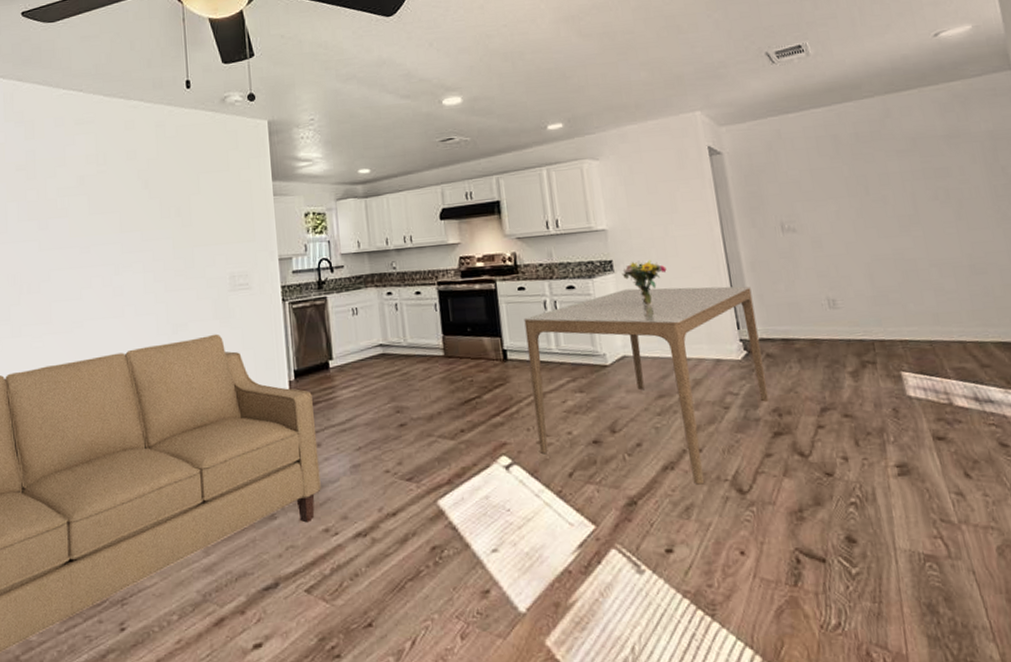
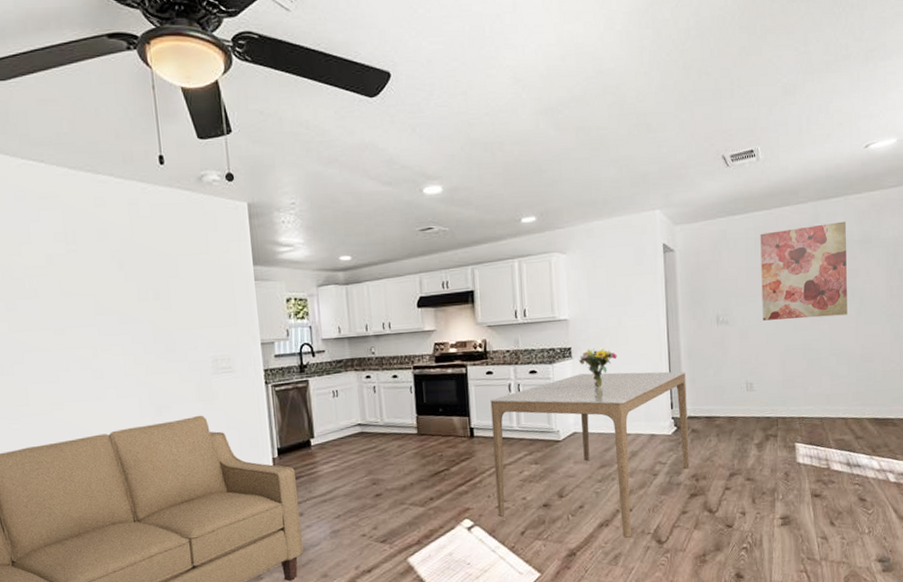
wall art: none [821,115,944,228] -> present [760,221,847,321]

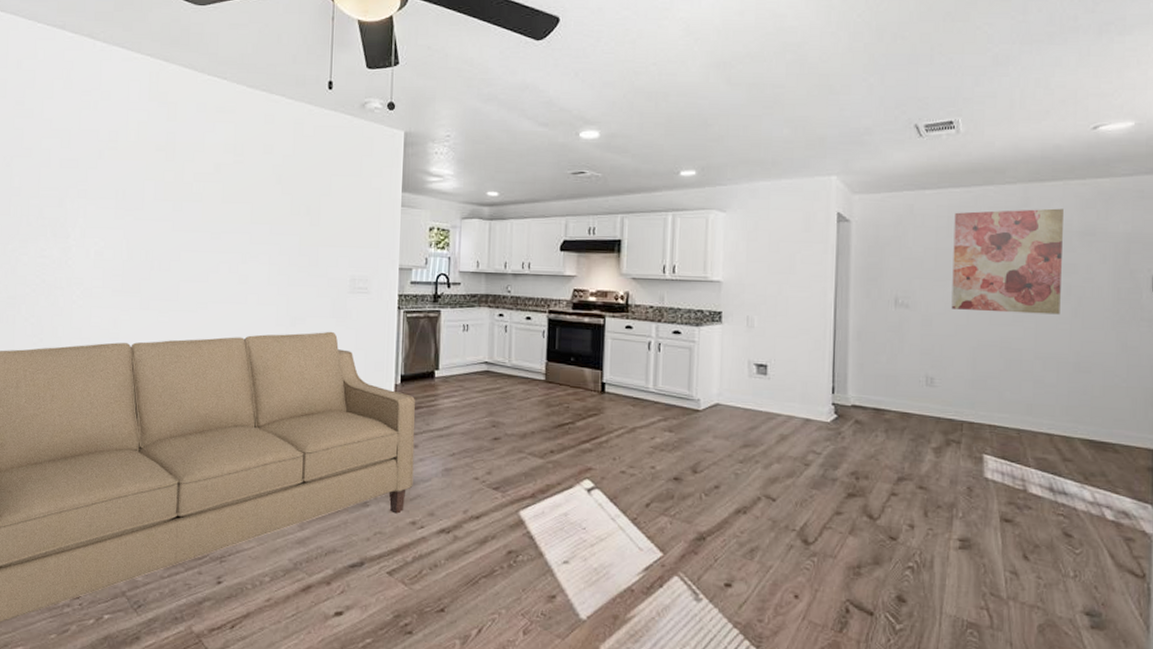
dining table: present [490,371,690,538] -> none [622,341,853,531]
bouquet: present [578,347,617,388] -> none [729,315,774,359]

